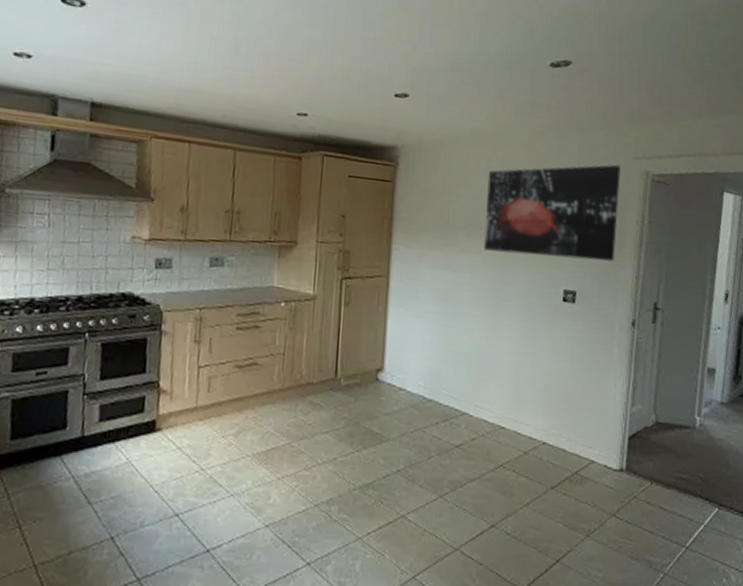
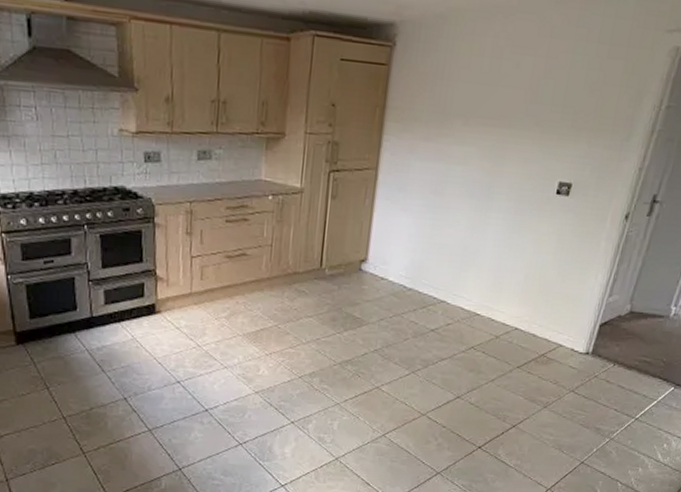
wall art: present [483,164,620,261] -> none [479,39,648,151]

